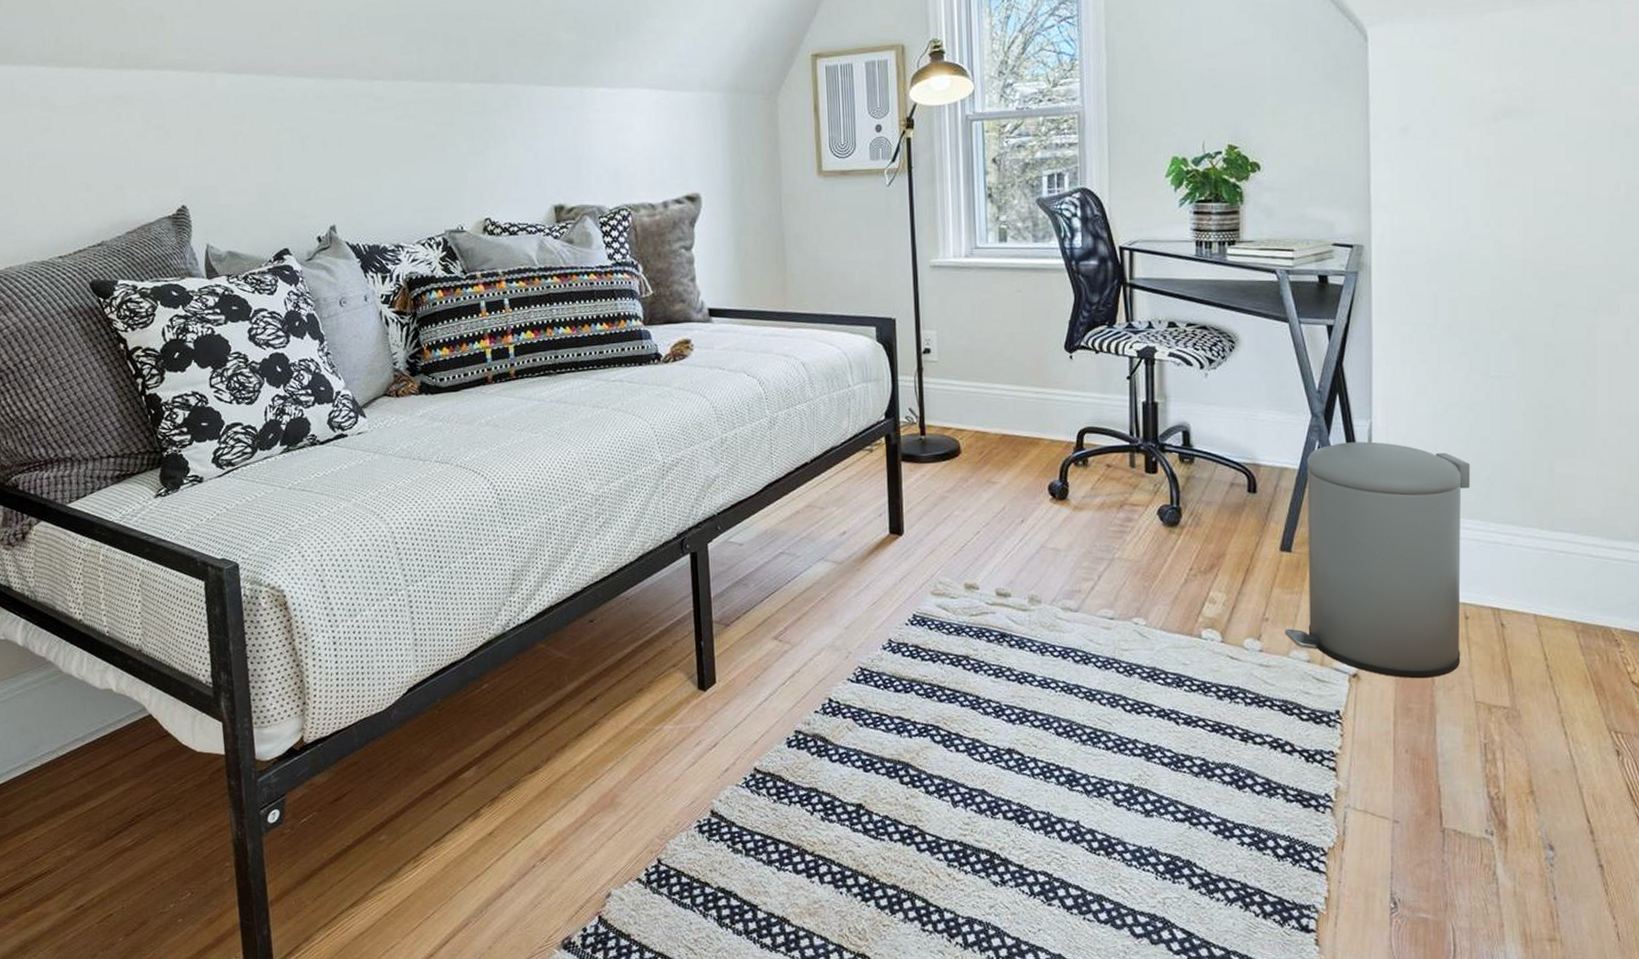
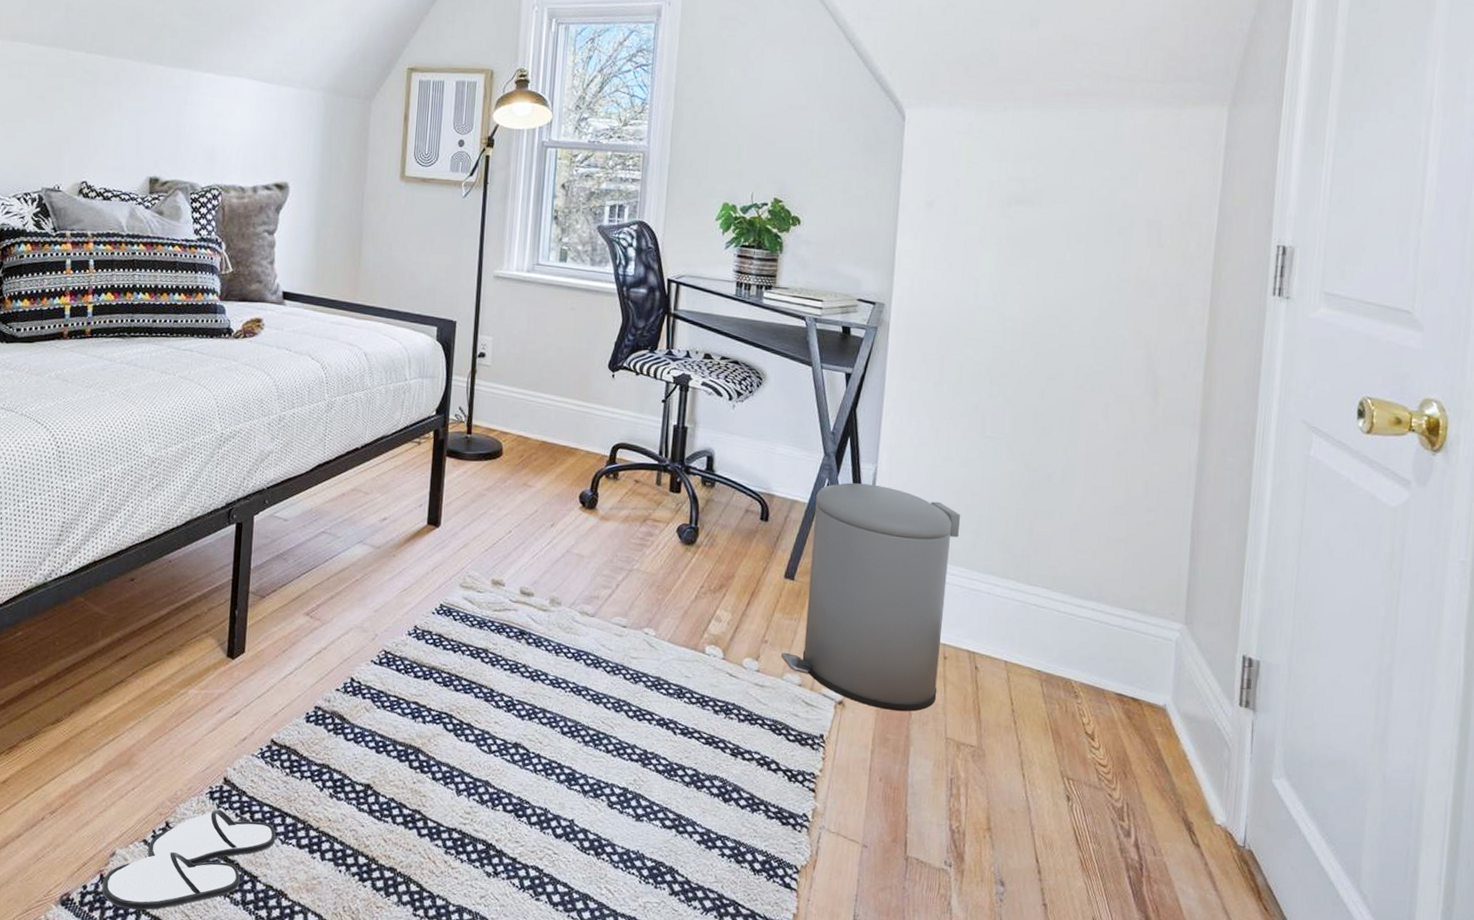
slippers: none [601,842,771,948] -> present [102,809,276,911]

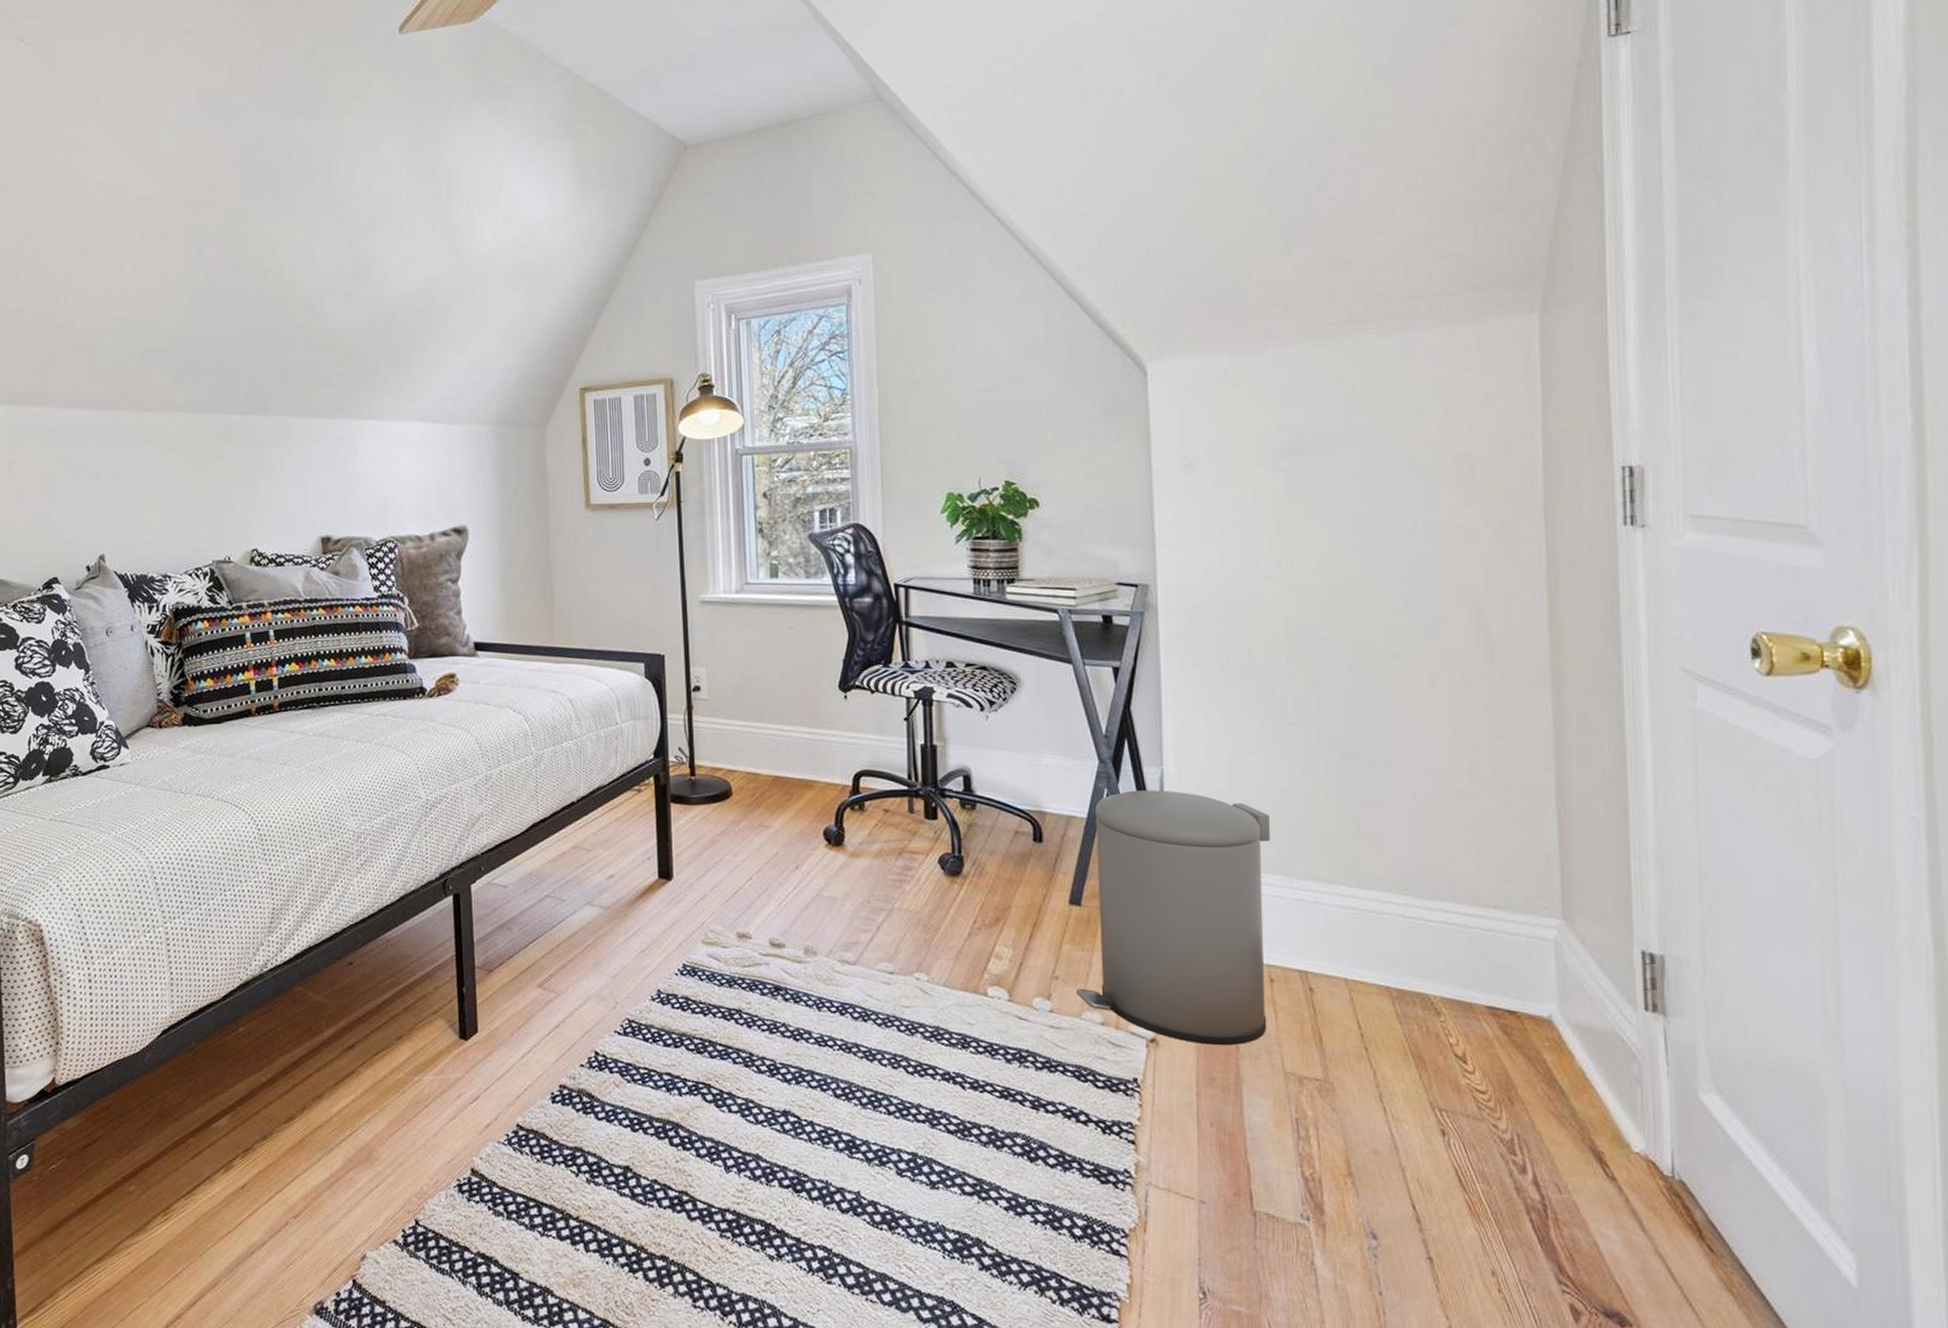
slippers: present [102,809,276,911] -> none [356,1203,534,1316]

